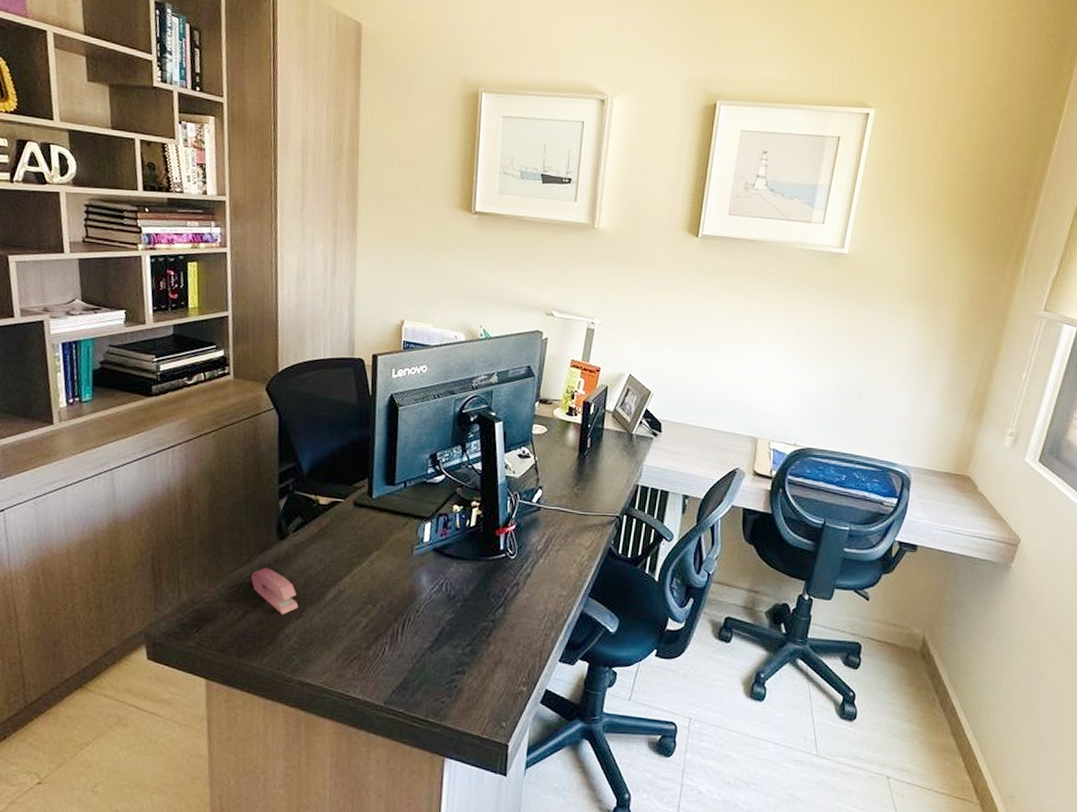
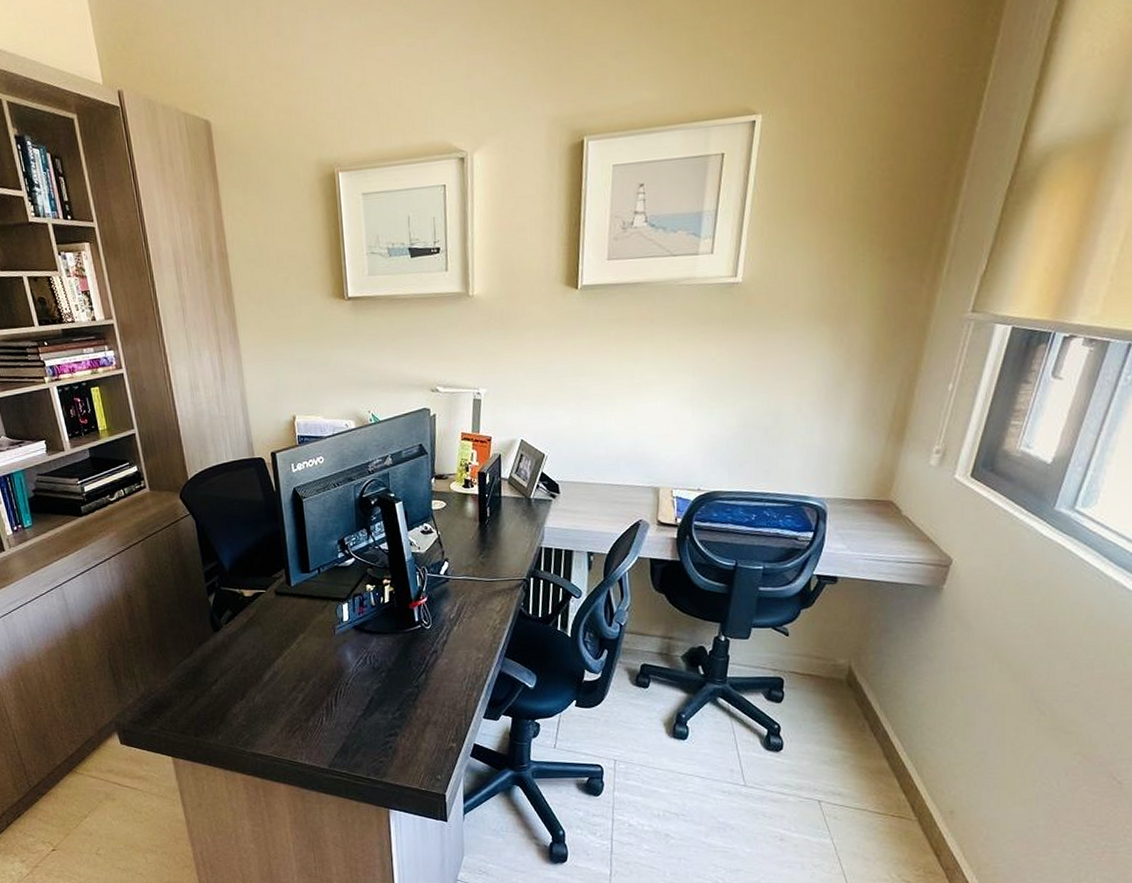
stapler: present [251,568,299,615] -> none [196,658,241,698]

